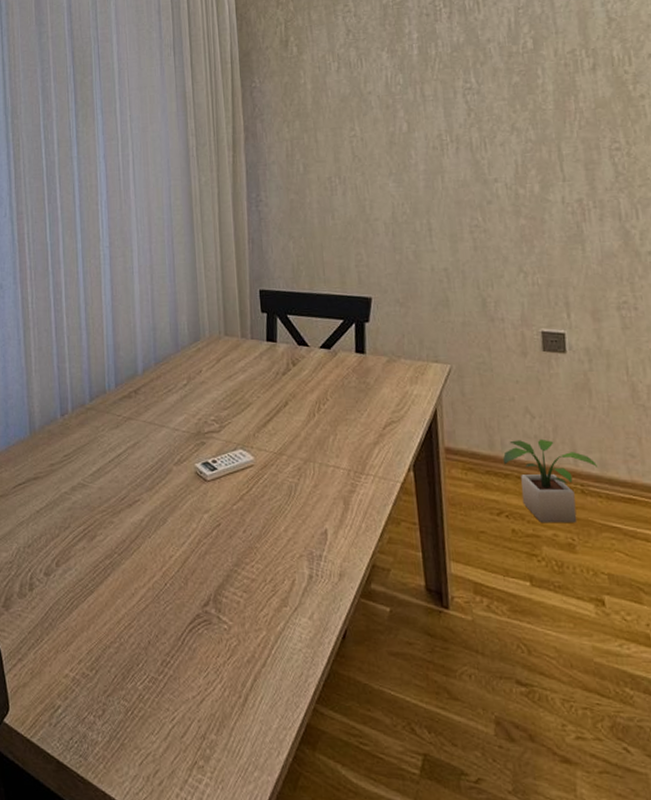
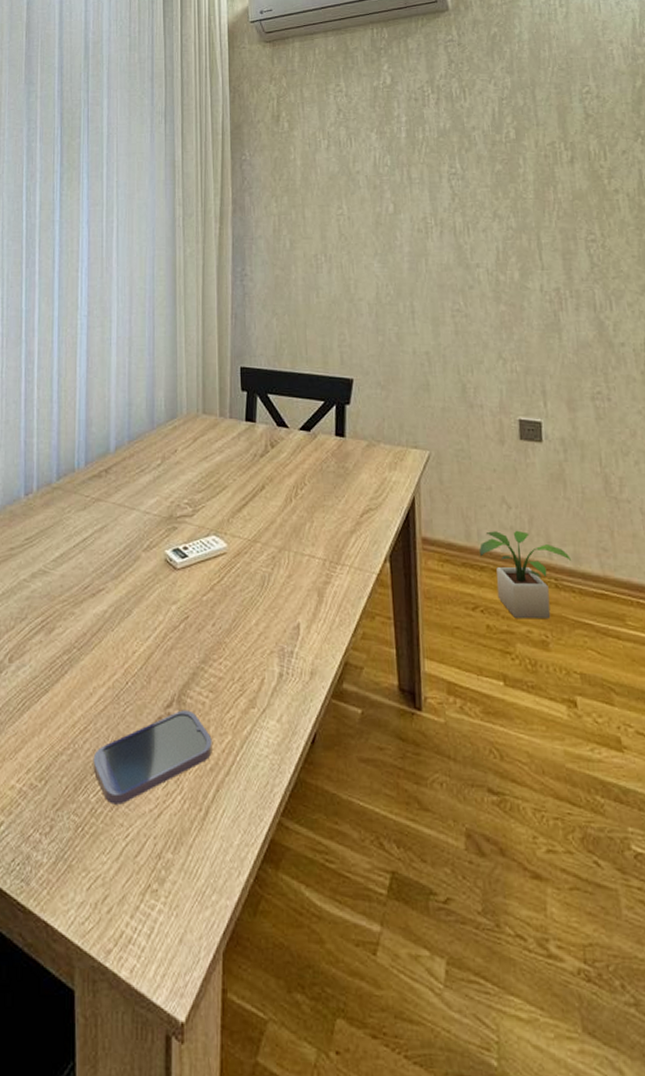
mobile phone: none [138,608,249,692] -> present [93,710,212,805]

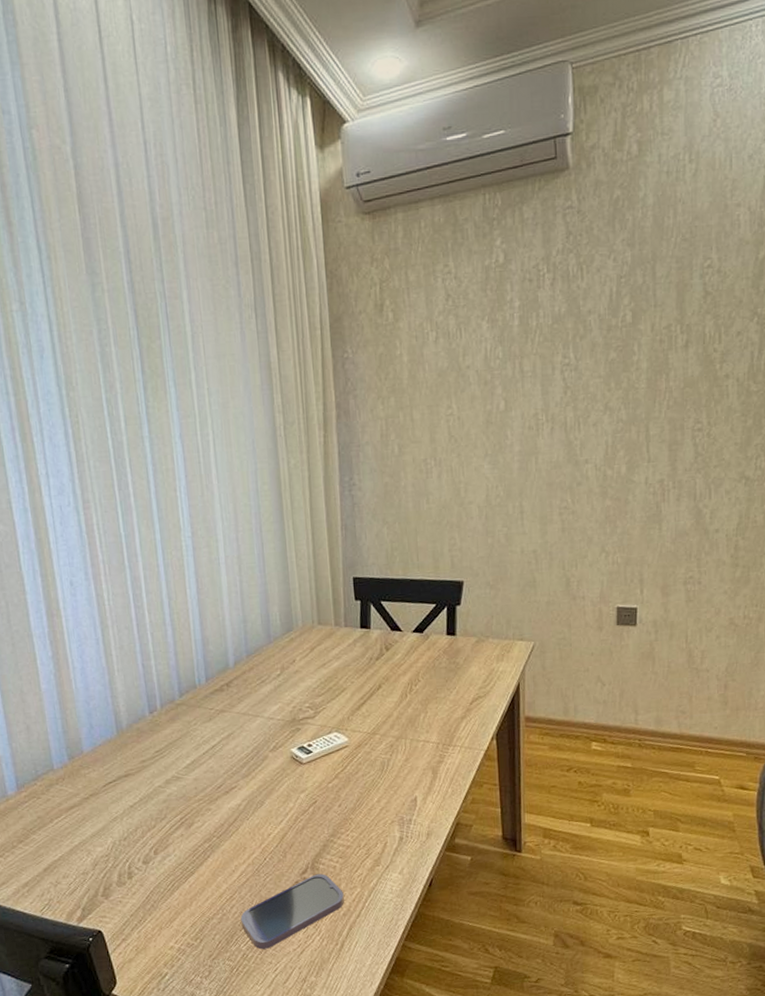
potted plant: present [480,530,572,620] -> none [576,703,655,774]

